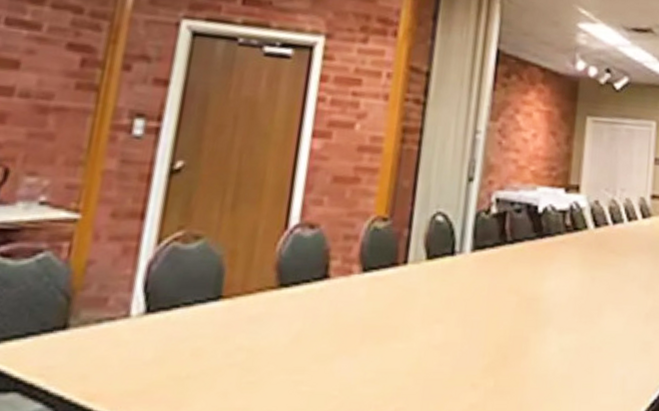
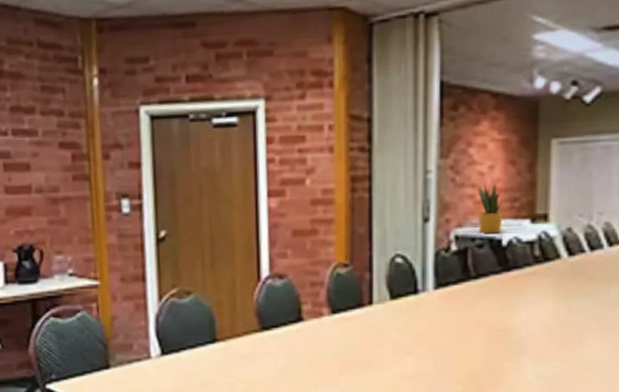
planter: none [518,150,542,200] -> present [477,182,503,234]

